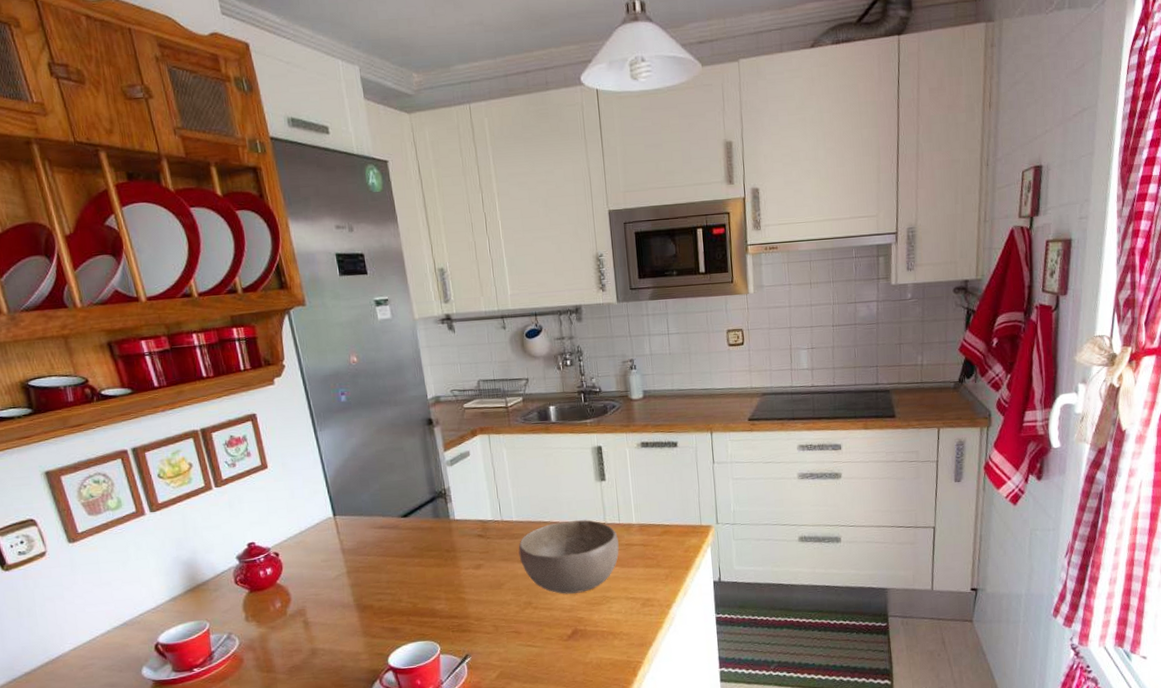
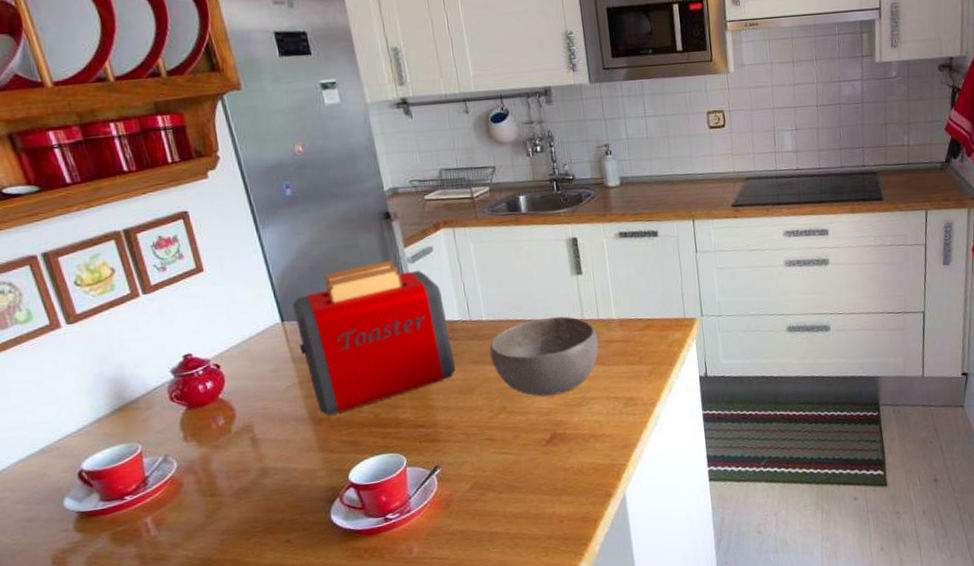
toaster: none [344,463,487,603] -> present [292,261,455,416]

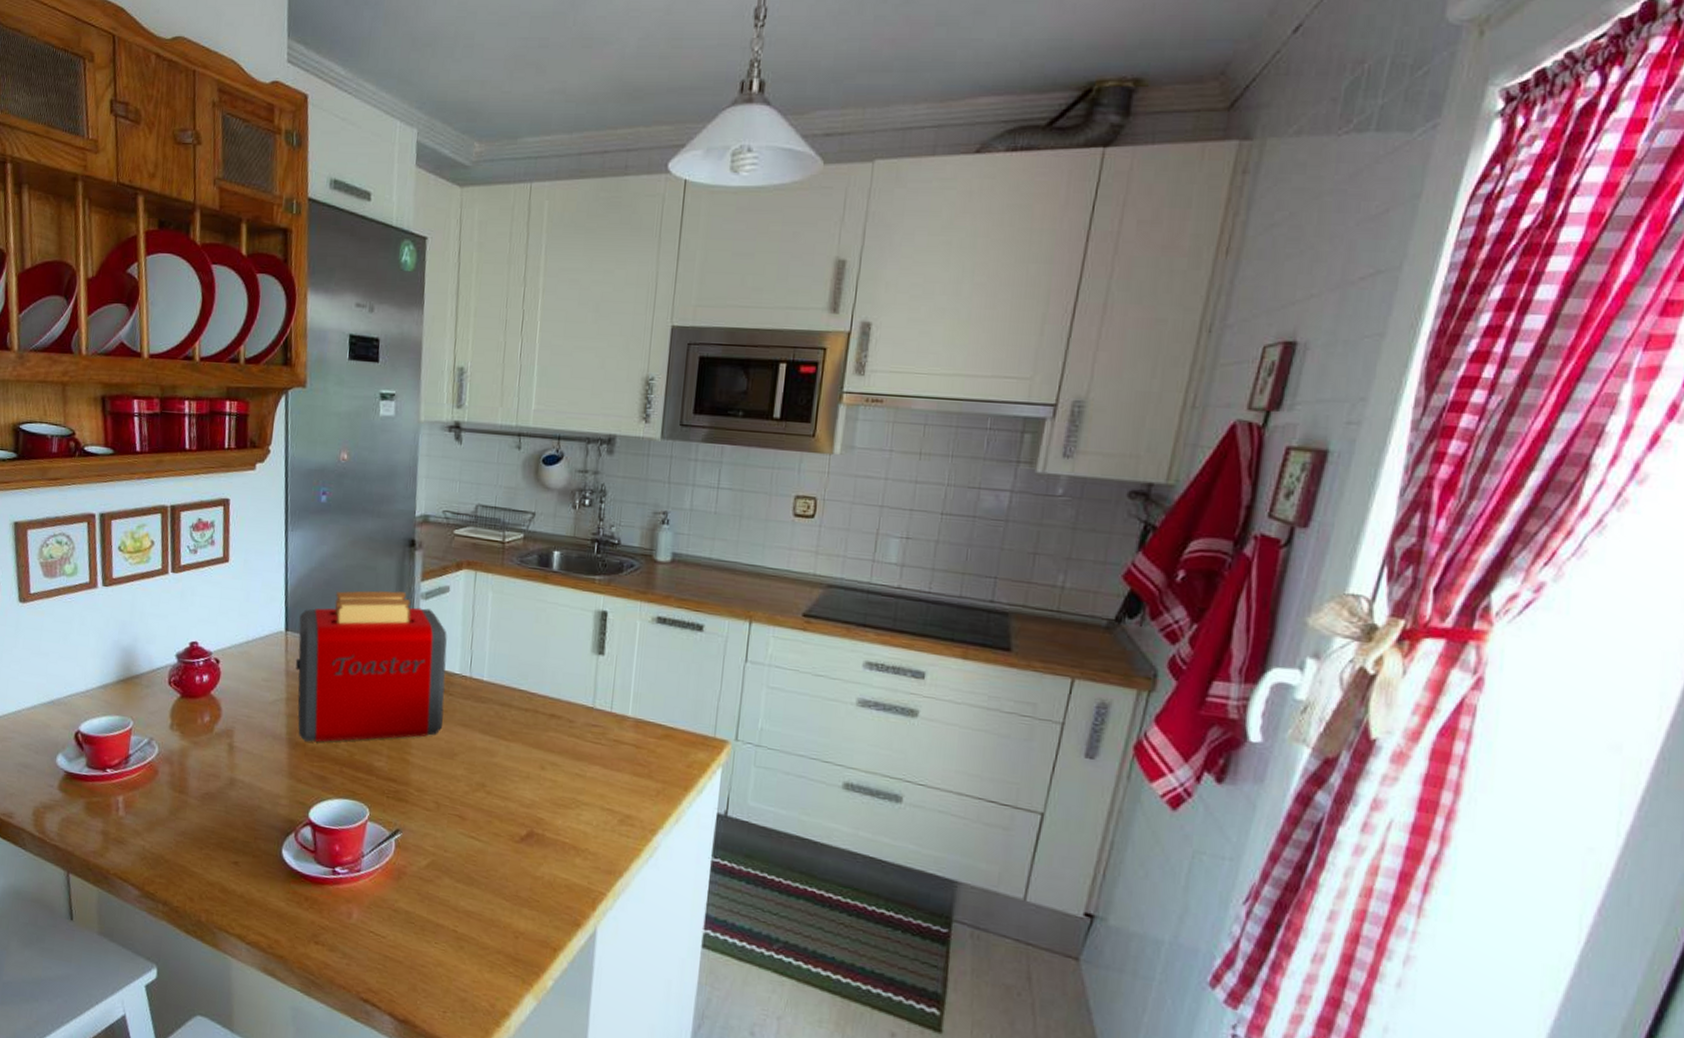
bowl: present [489,316,599,397] -> none [482,693,606,788]

